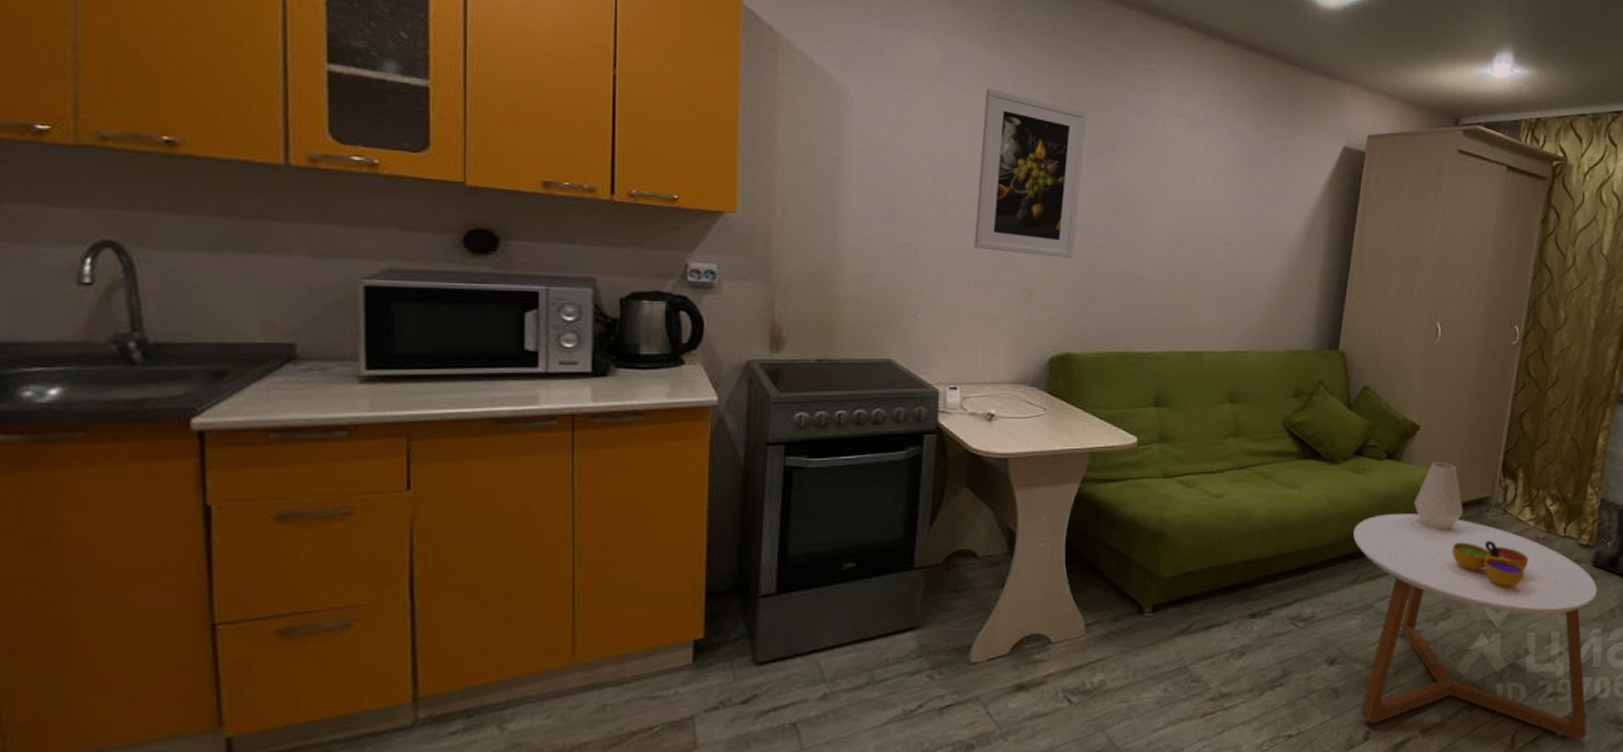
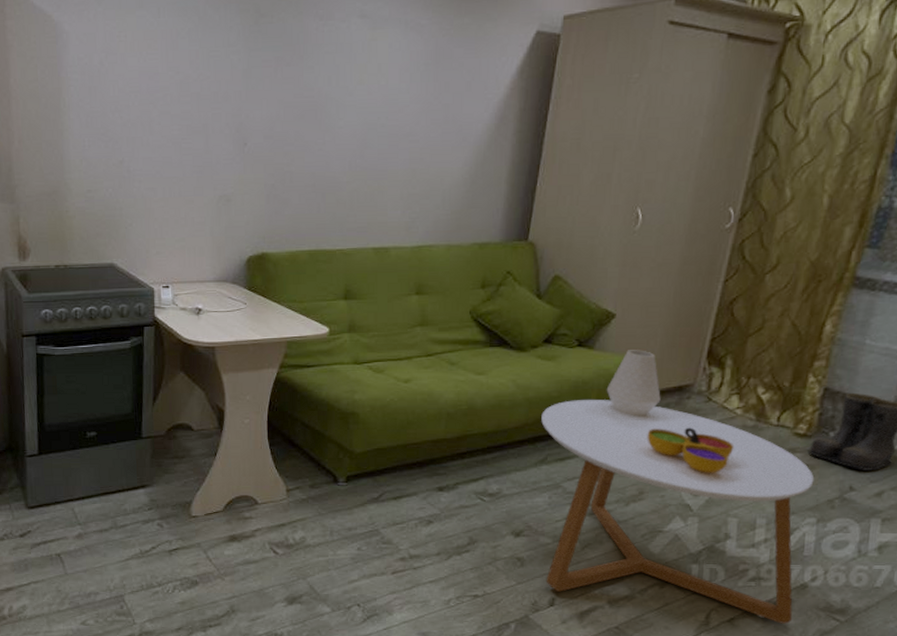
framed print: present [974,88,1086,259] -> none [177,10,273,166]

